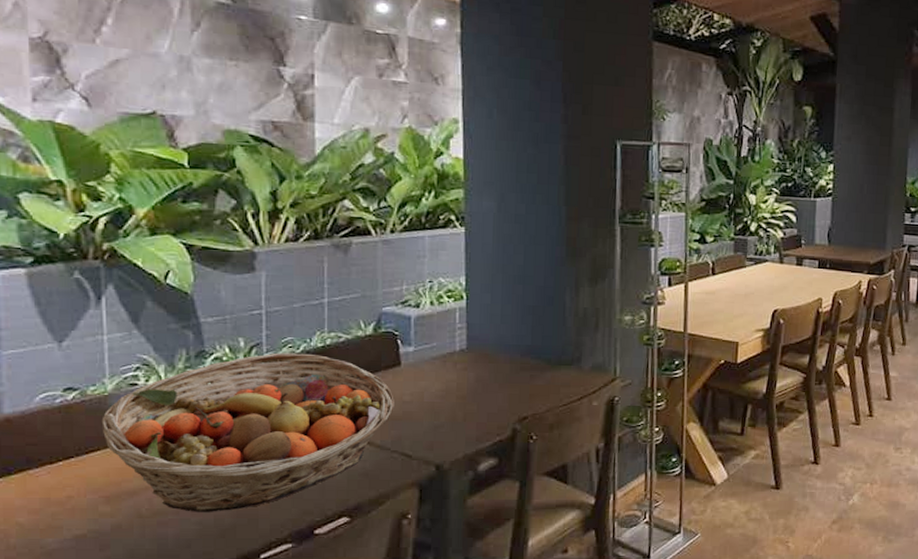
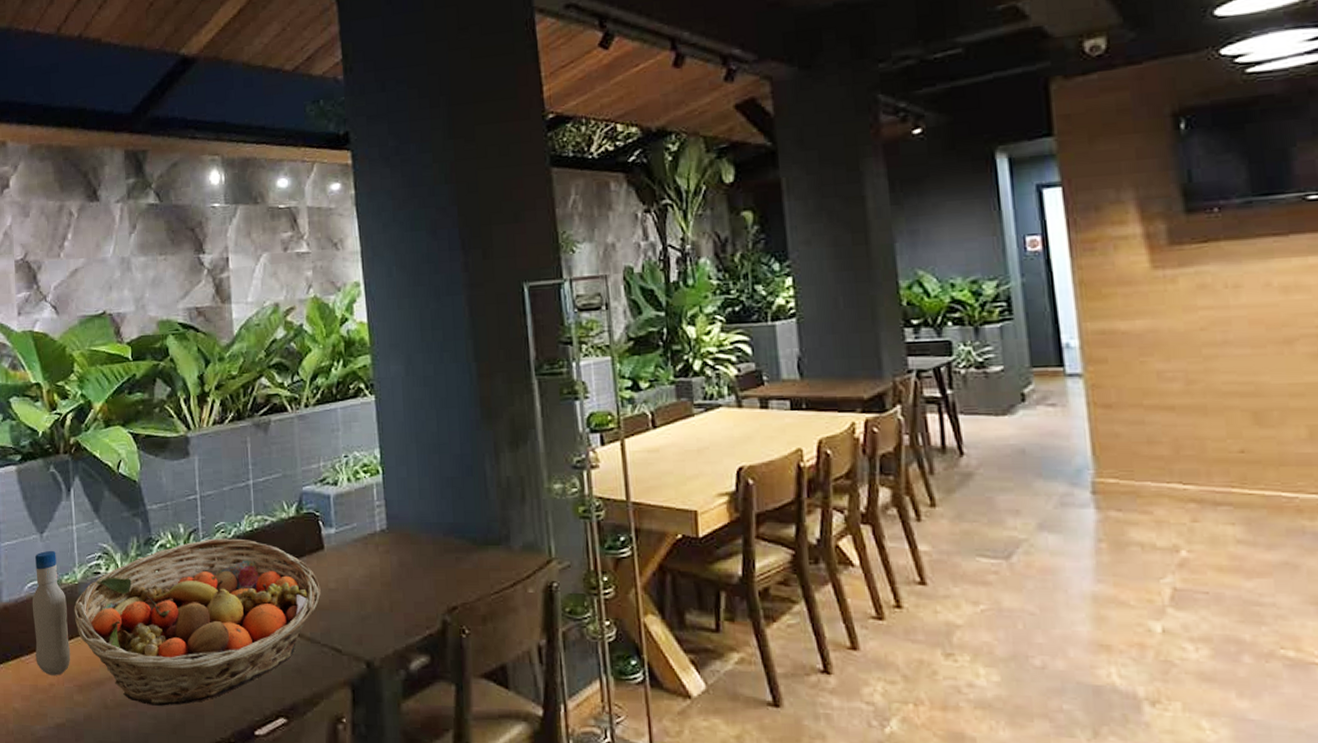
bottle: none [44,360,96,488] -> present [32,550,71,676]

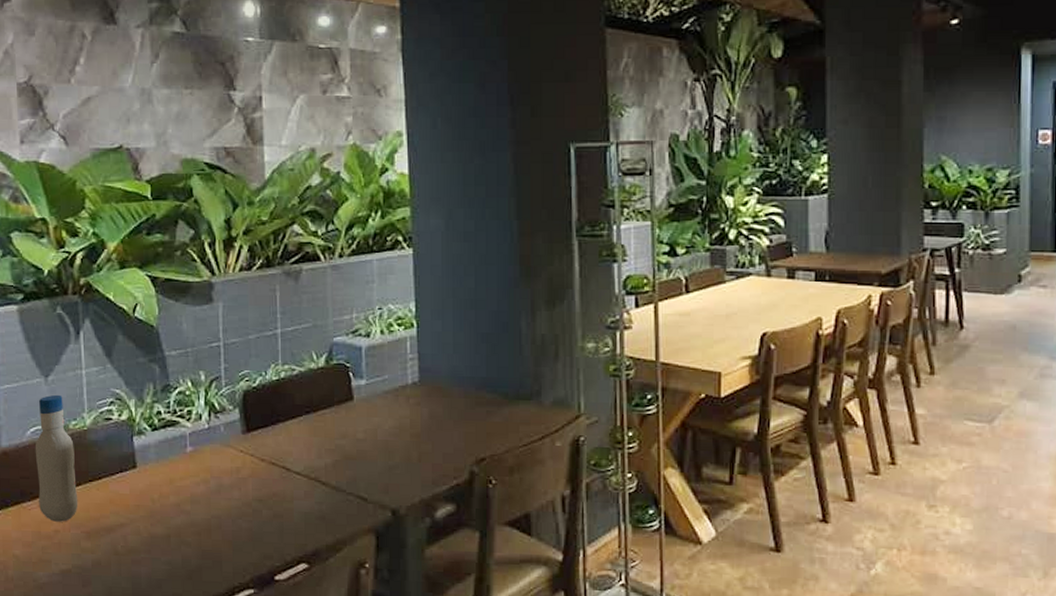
fruit basket: present [74,538,321,706] -> none [82,386,348,552]

